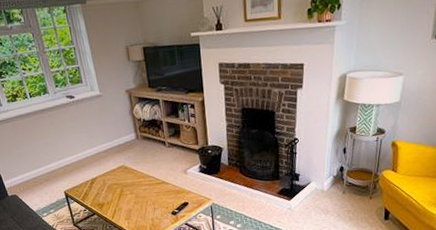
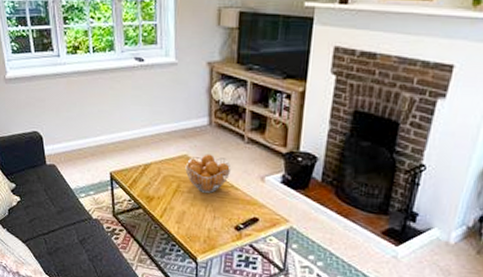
fruit basket: none [124,161,161,192] -> present [185,153,232,193]

